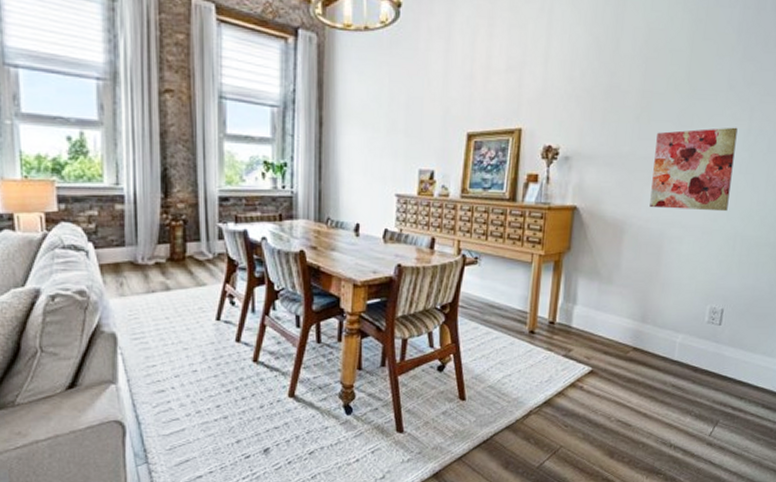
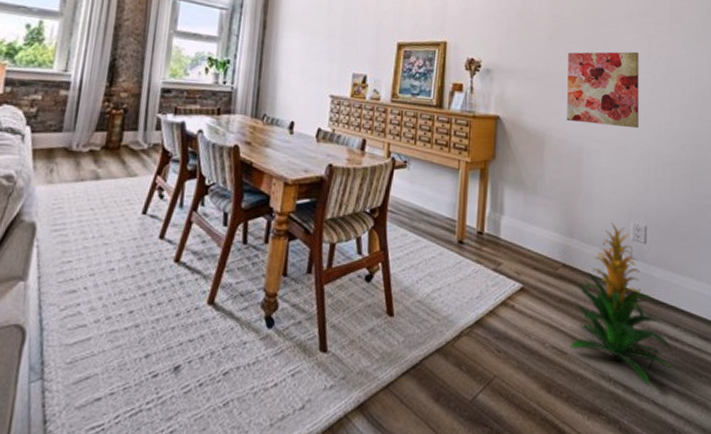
indoor plant: none [635,307,734,450] -> present [570,223,674,386]

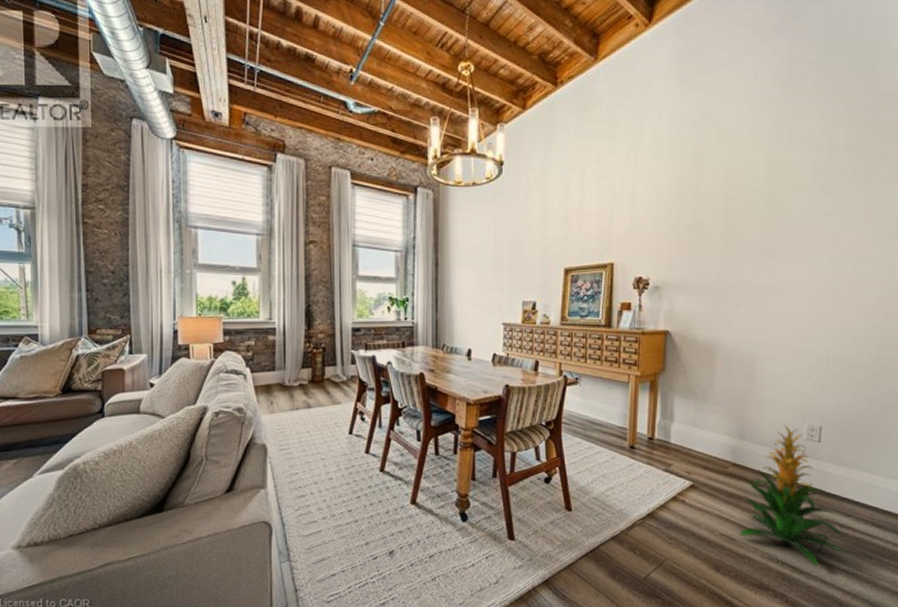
wall art: present [567,51,639,129] -> none [739,255,821,333]

